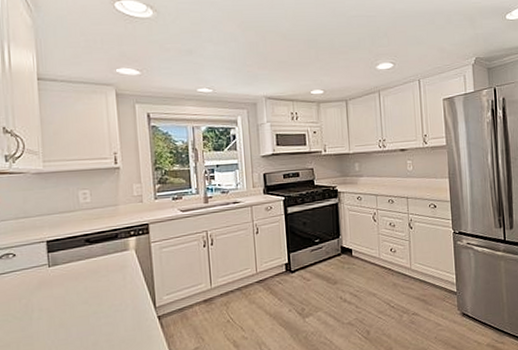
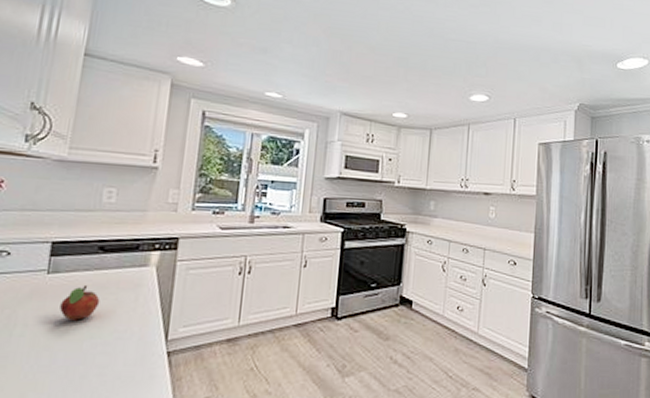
fruit: none [64,271,96,302] -> present [59,284,100,320]

